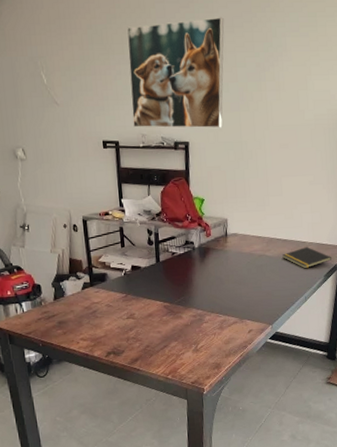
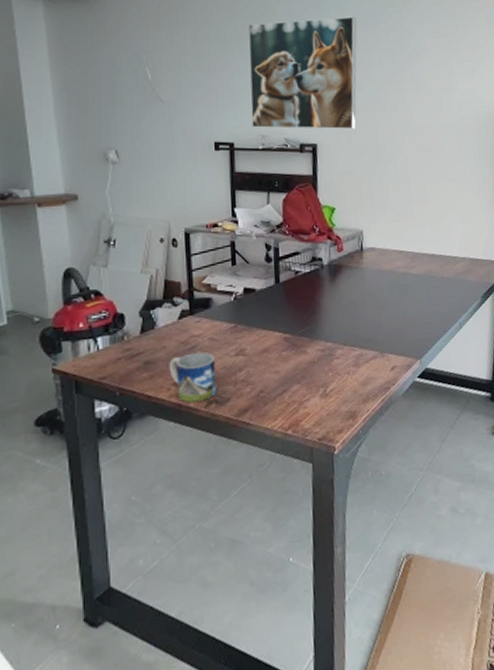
mug: none [77,315,114,354] -> present [169,352,217,403]
notepad: present [282,247,332,269] -> none [430,263,490,289]

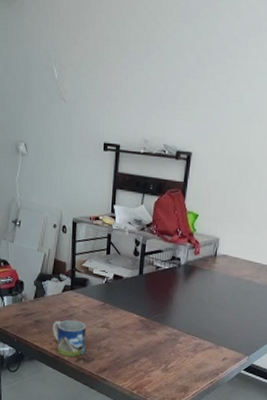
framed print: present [248,16,357,130] -> none [137,18,251,141]

